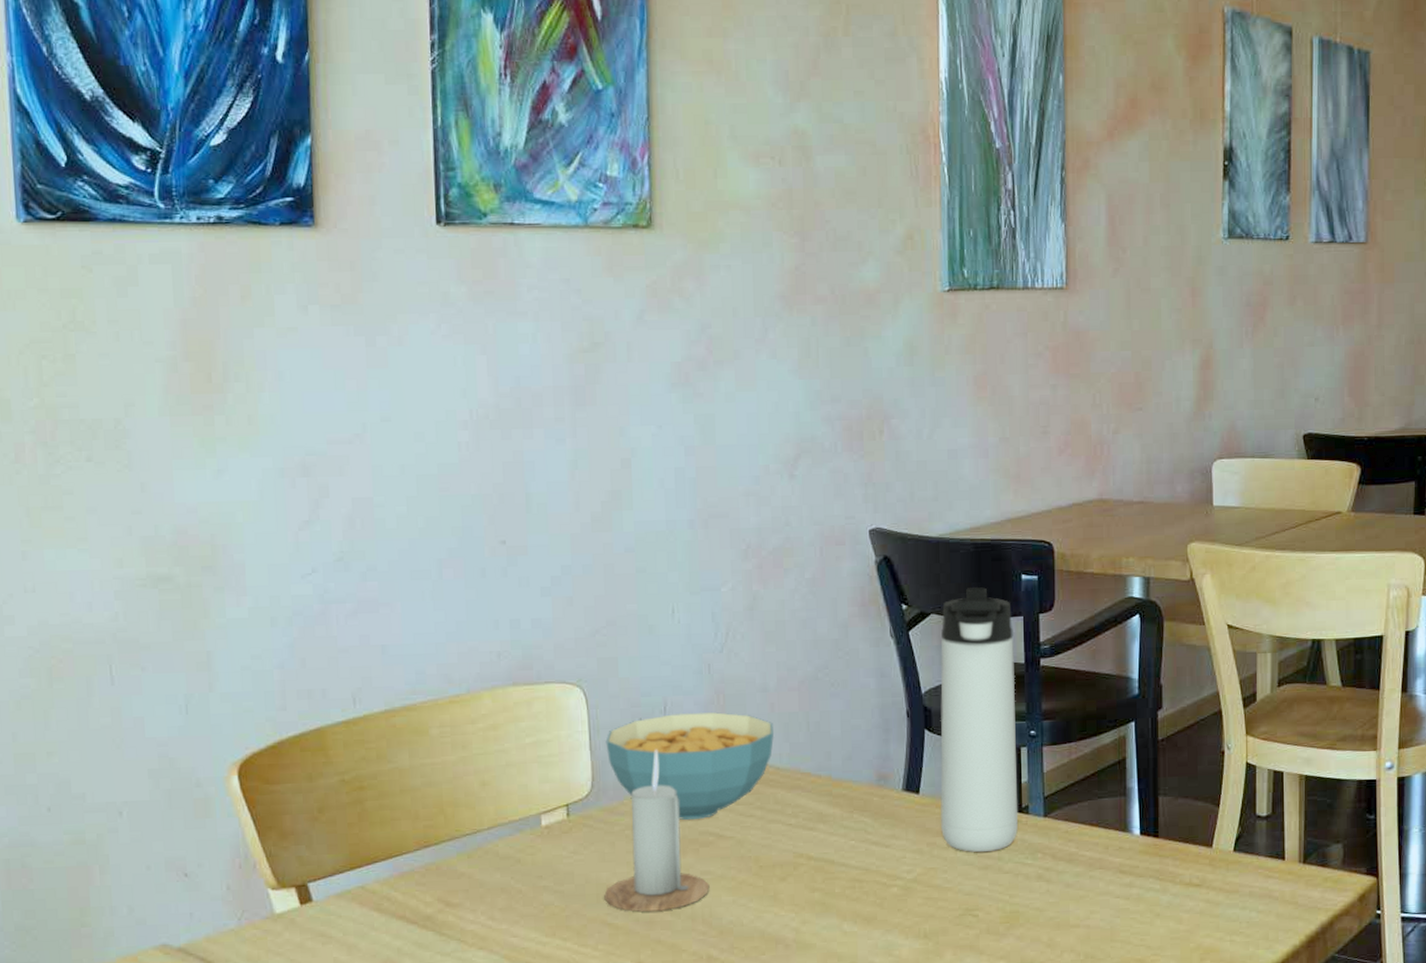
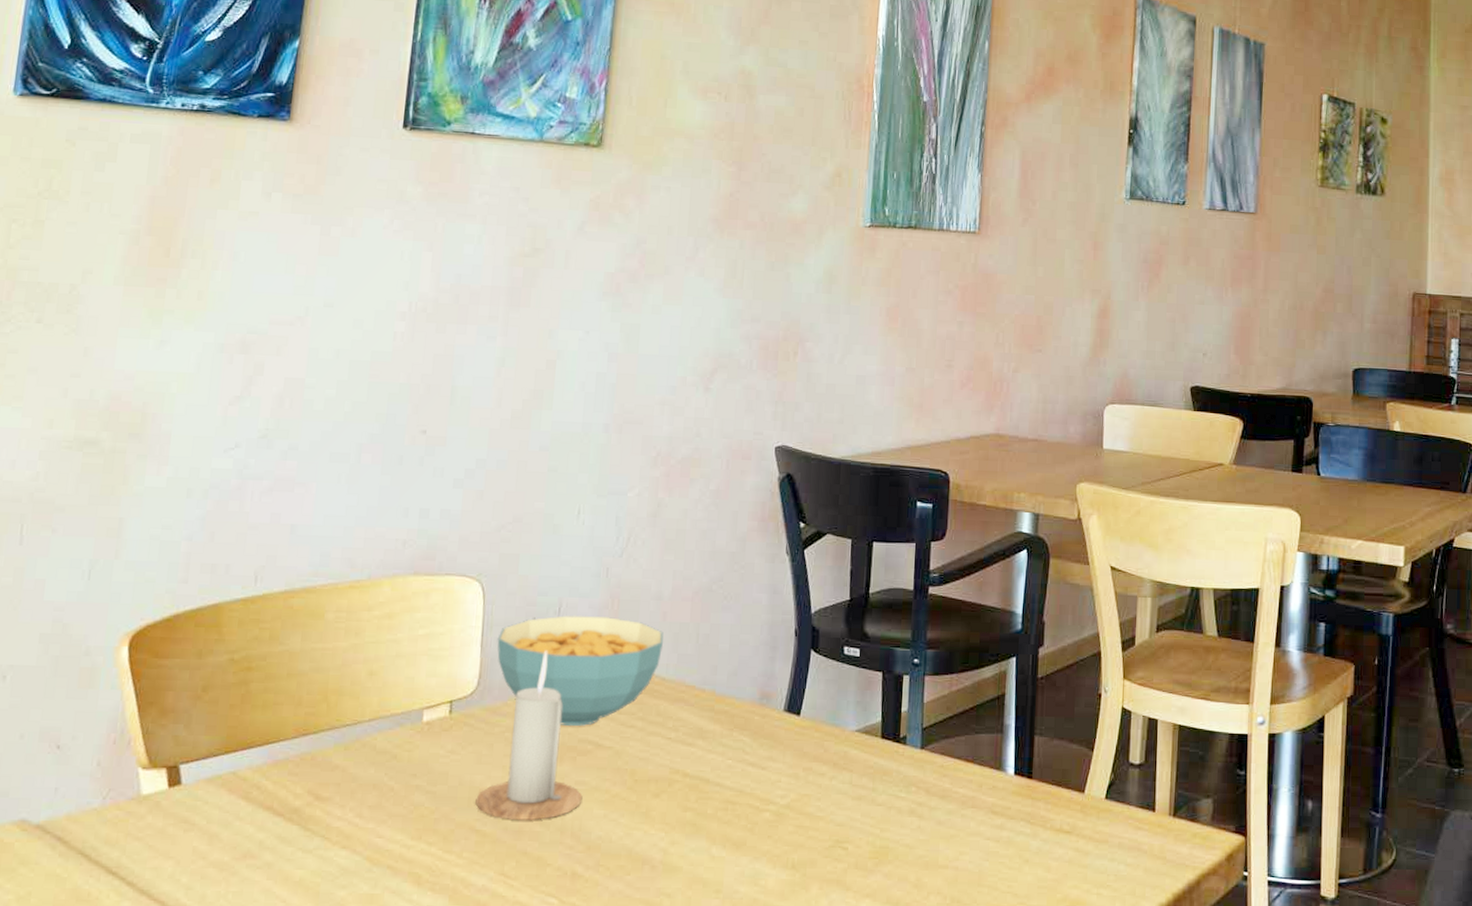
thermos bottle: present [940,586,1019,852] -> none [818,510,905,781]

